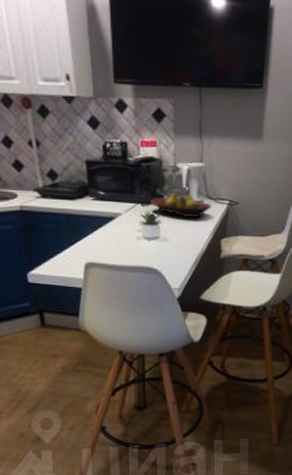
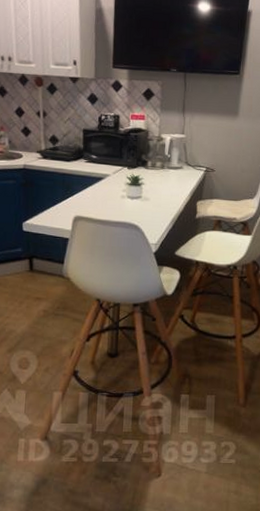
fruit bowl: present [150,193,212,218] -> none [135,159,190,182]

